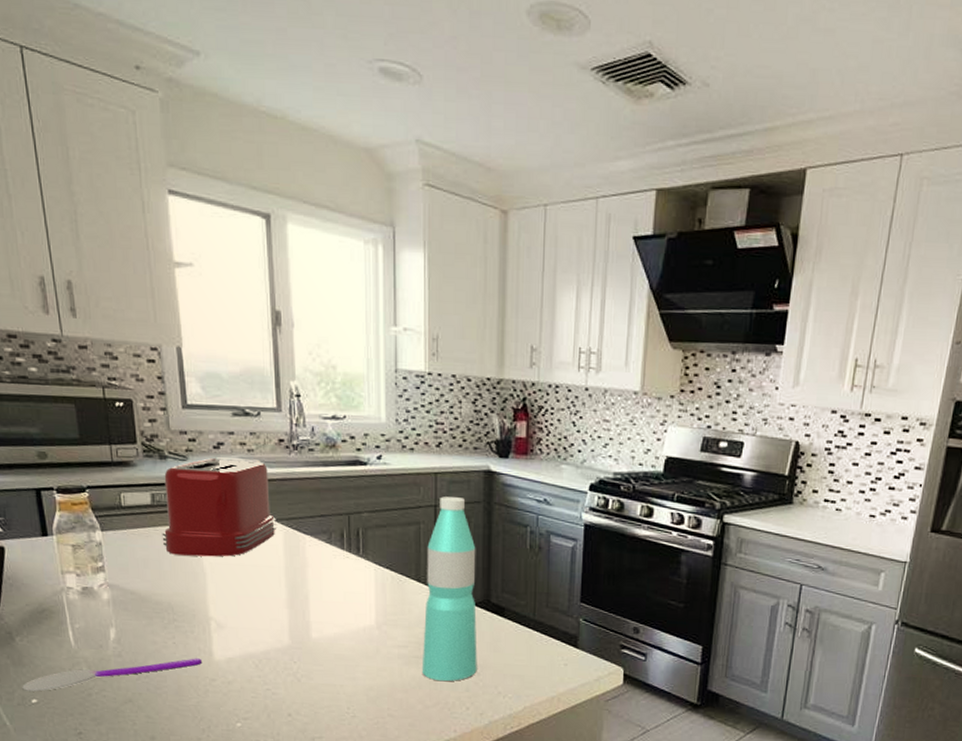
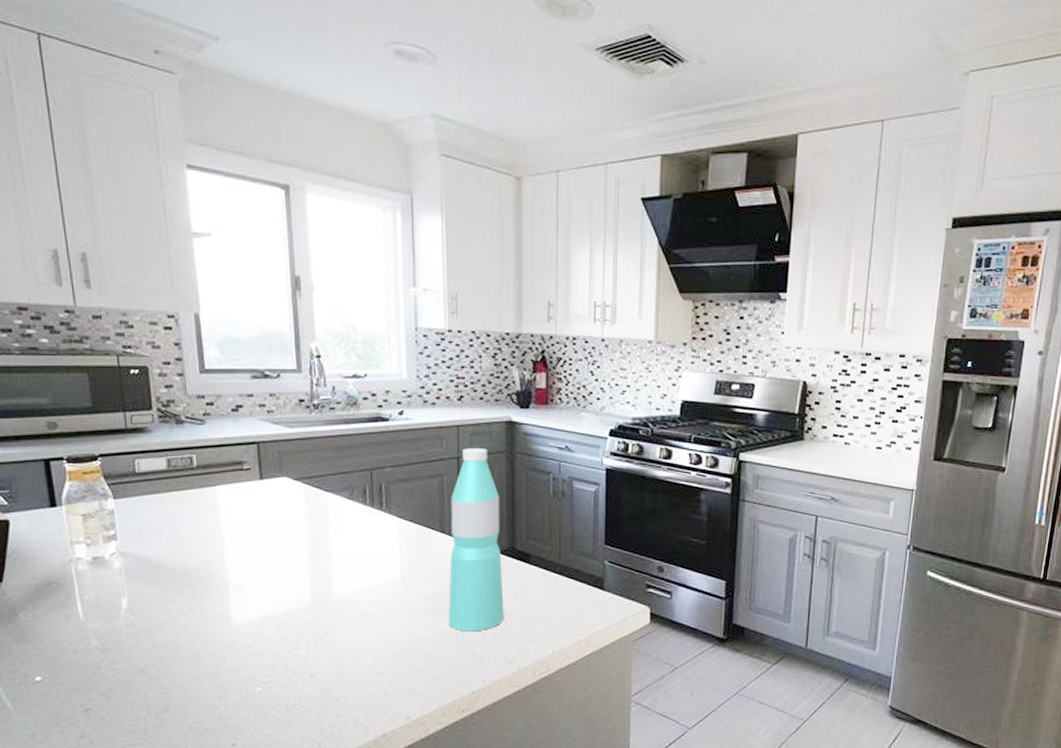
spoon: present [22,658,201,692] -> none [25,623,219,669]
toaster: present [162,457,276,557] -> none [178,420,297,519]

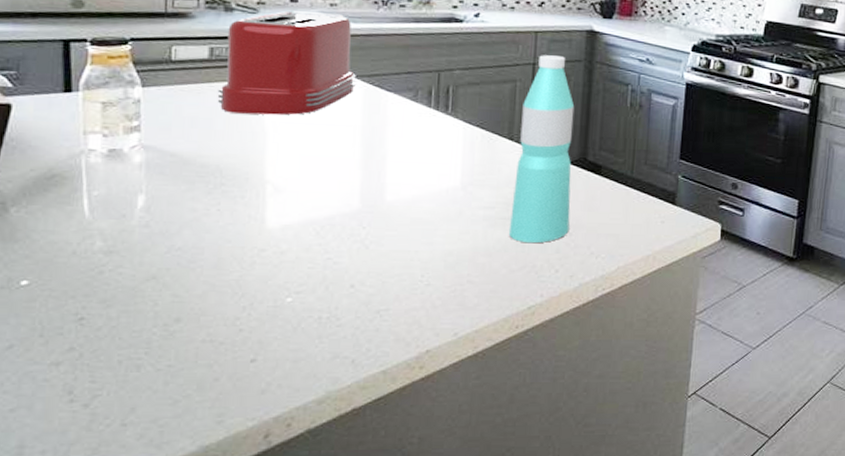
toaster: none [178,420,297,519] -> present [217,11,356,116]

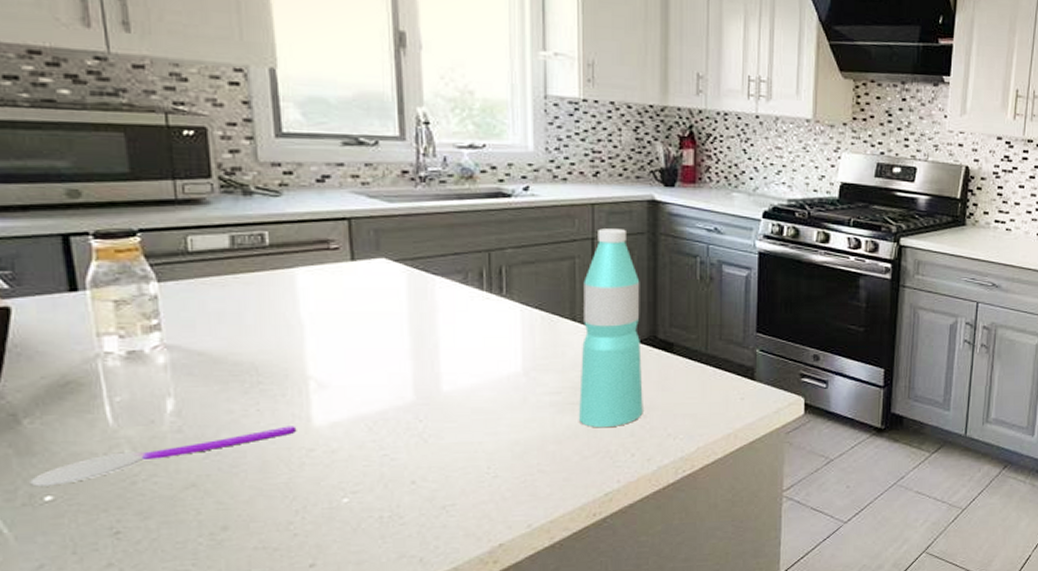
spoon: none [10,226,250,271] -> present [30,426,295,487]
toaster: present [217,11,356,116] -> none [244,192,398,306]

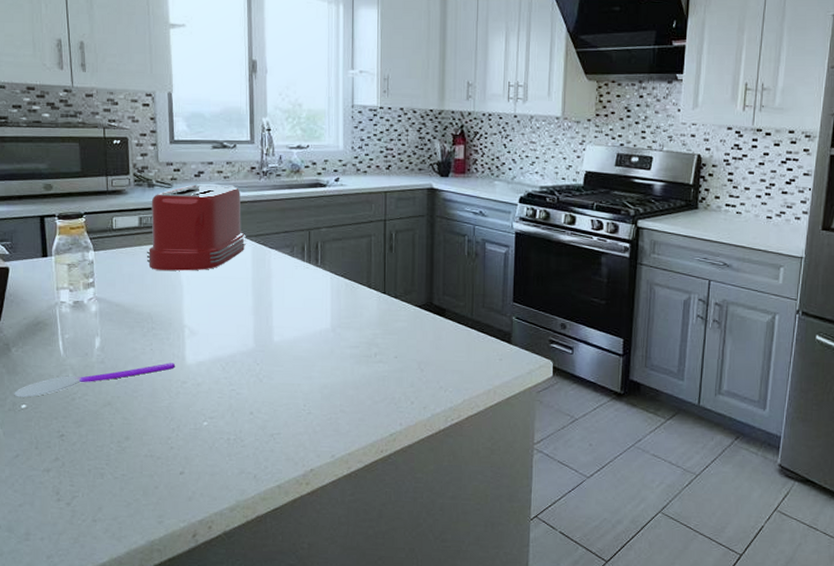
toaster: none [244,192,398,306] -> present [146,184,246,271]
water bottle: present [578,228,643,428] -> none [371,212,421,378]

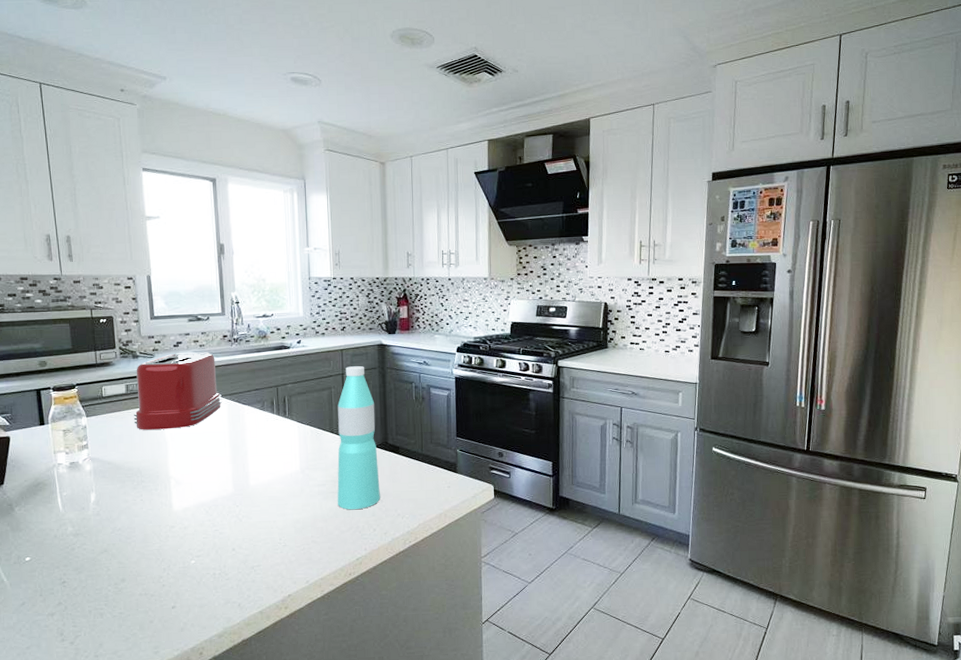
spoon: present [14,363,175,398] -> none [18,510,163,551]
water bottle: none [371,212,421,378] -> present [337,366,380,510]

